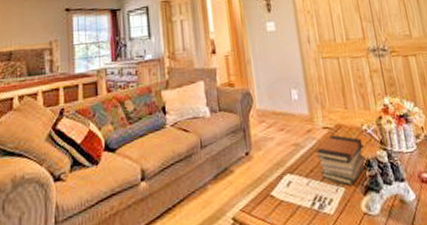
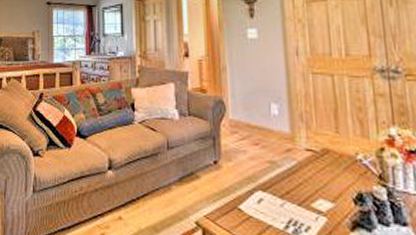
book stack: present [316,135,368,185] -> none [295,159,359,216]

